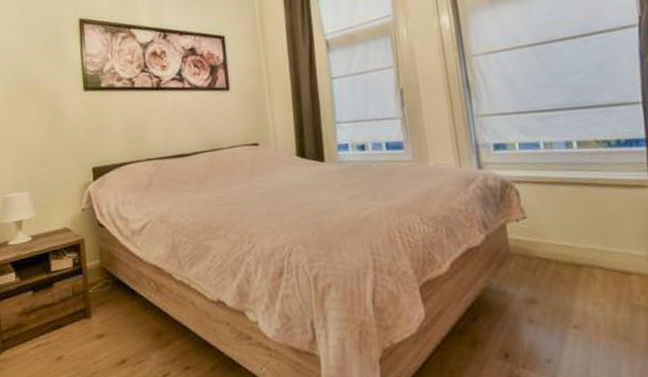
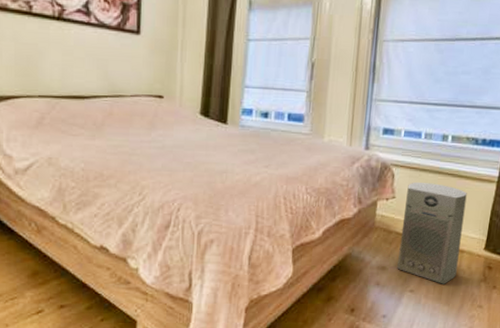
air purifier: none [538,196,630,316] -> present [397,183,467,284]

